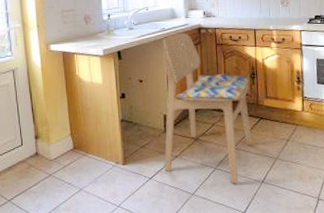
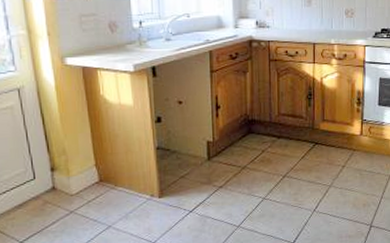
dining chair: present [162,33,253,184] -> none [206,46,306,214]

